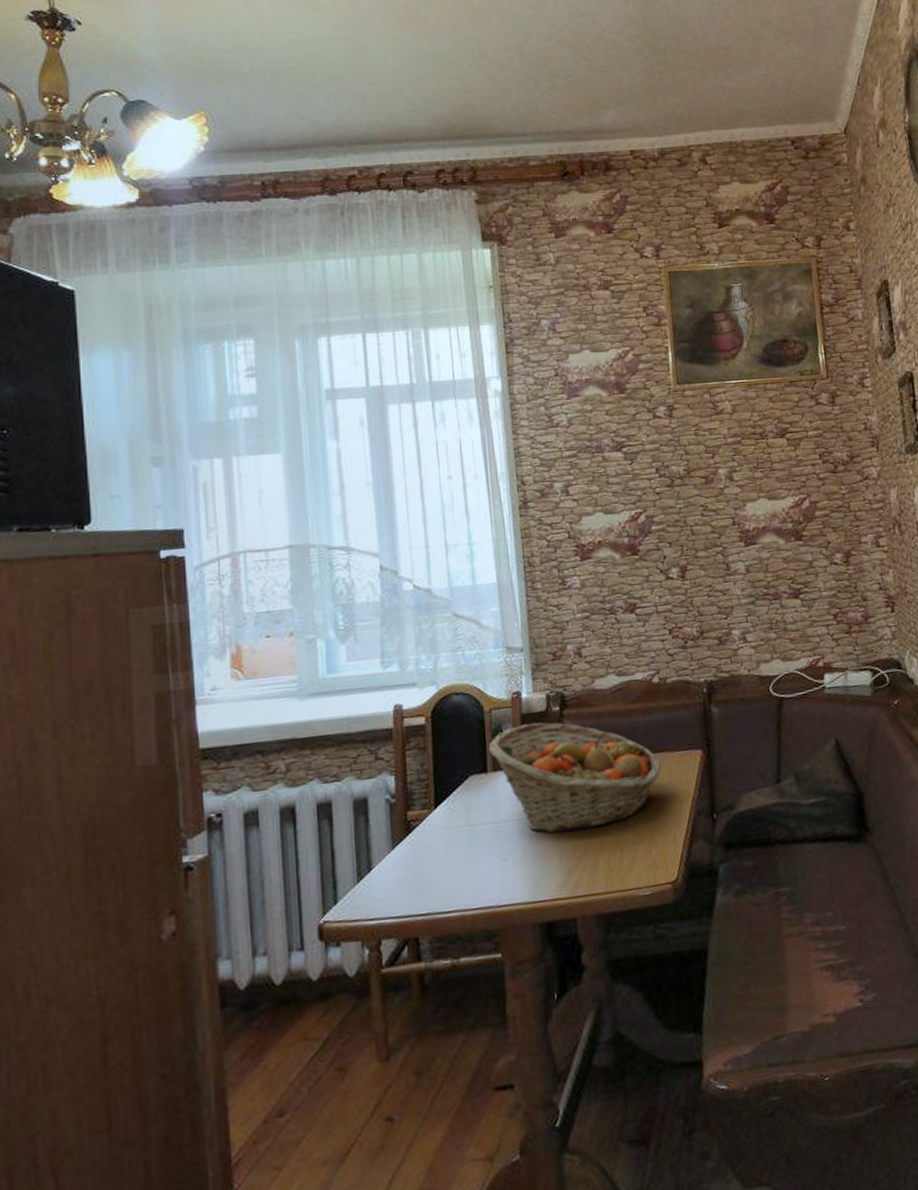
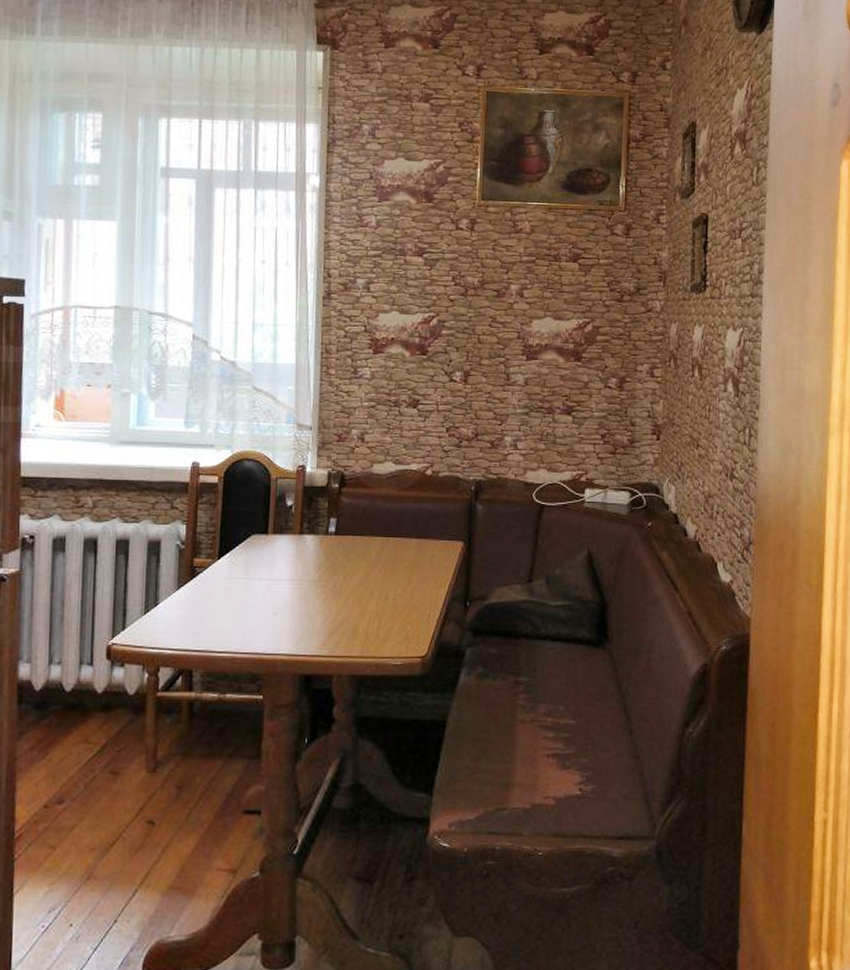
fruit basket: present [488,722,661,833] -> none [271,496,424,598]

